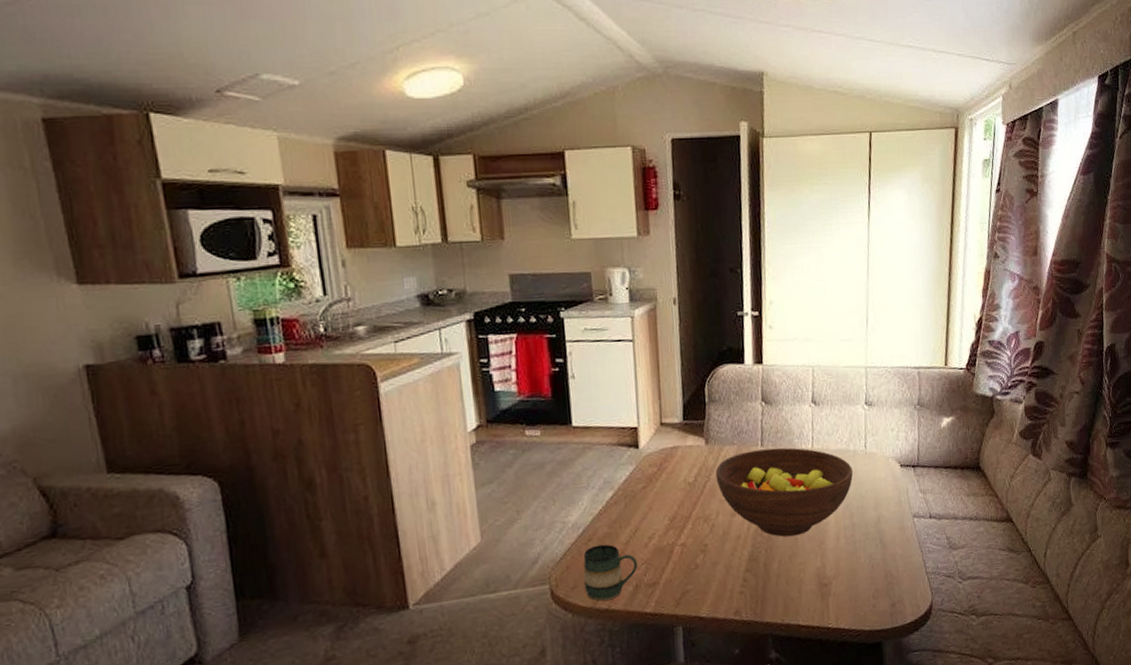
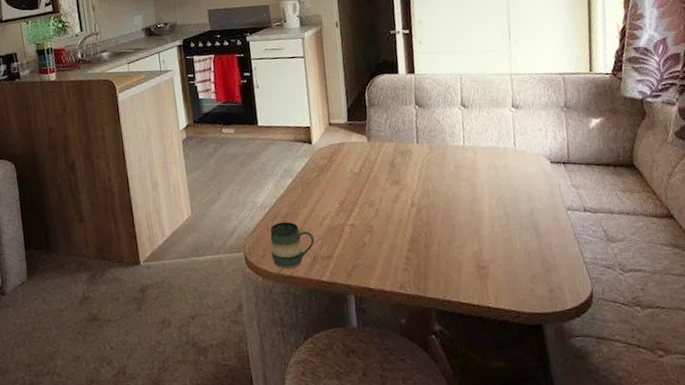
fruit bowl: present [715,447,853,537] -> none [377,144,504,223]

